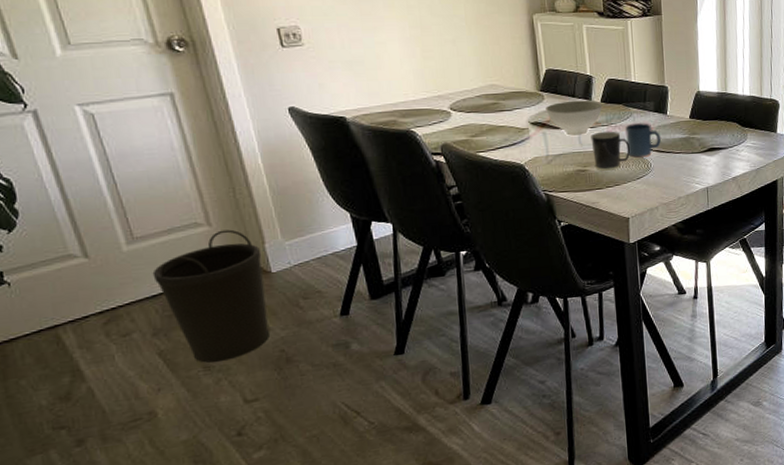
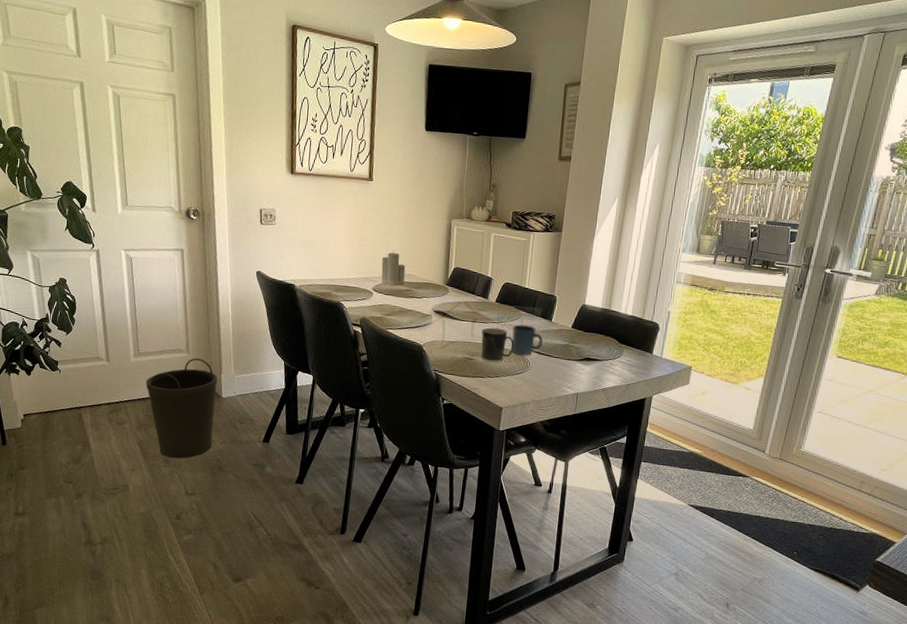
candle: none [454,58,490,101] -> present [381,250,406,287]
bowl: present [546,100,603,136] -> none [448,297,497,328]

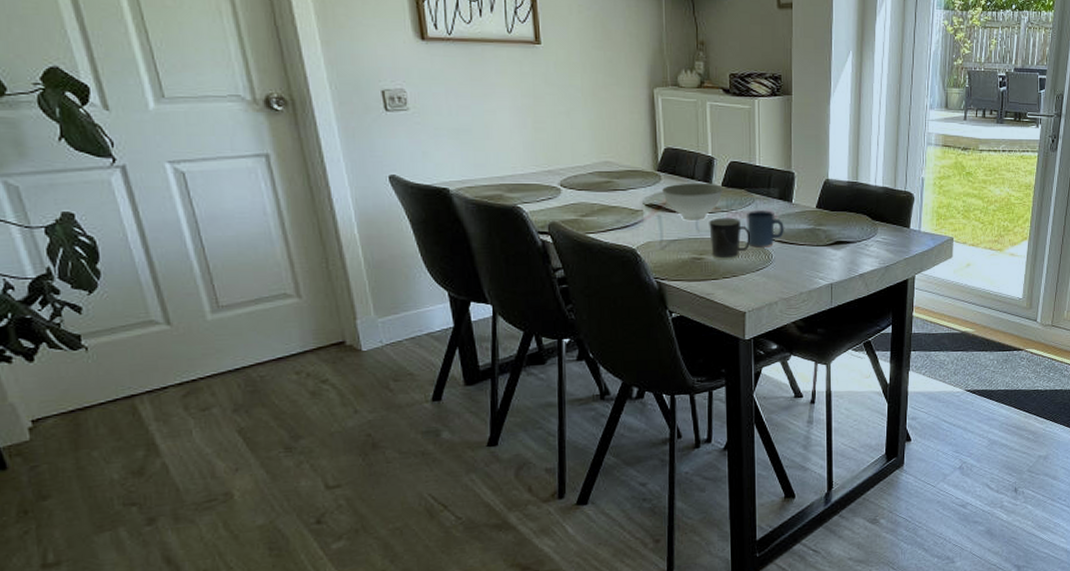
basket: present [145,358,218,459] -> none [236,302,356,444]
candle: present [381,250,406,287] -> none [566,132,603,178]
bowl: none [448,297,497,328] -> present [662,183,723,220]

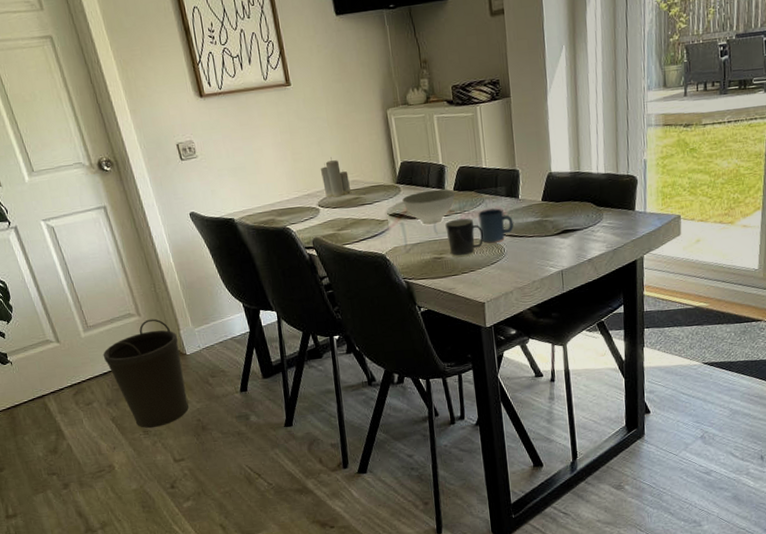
basket: none [236,302,356,444] -> present [103,319,189,428]
candle: none [566,132,603,178] -> present [320,157,352,198]

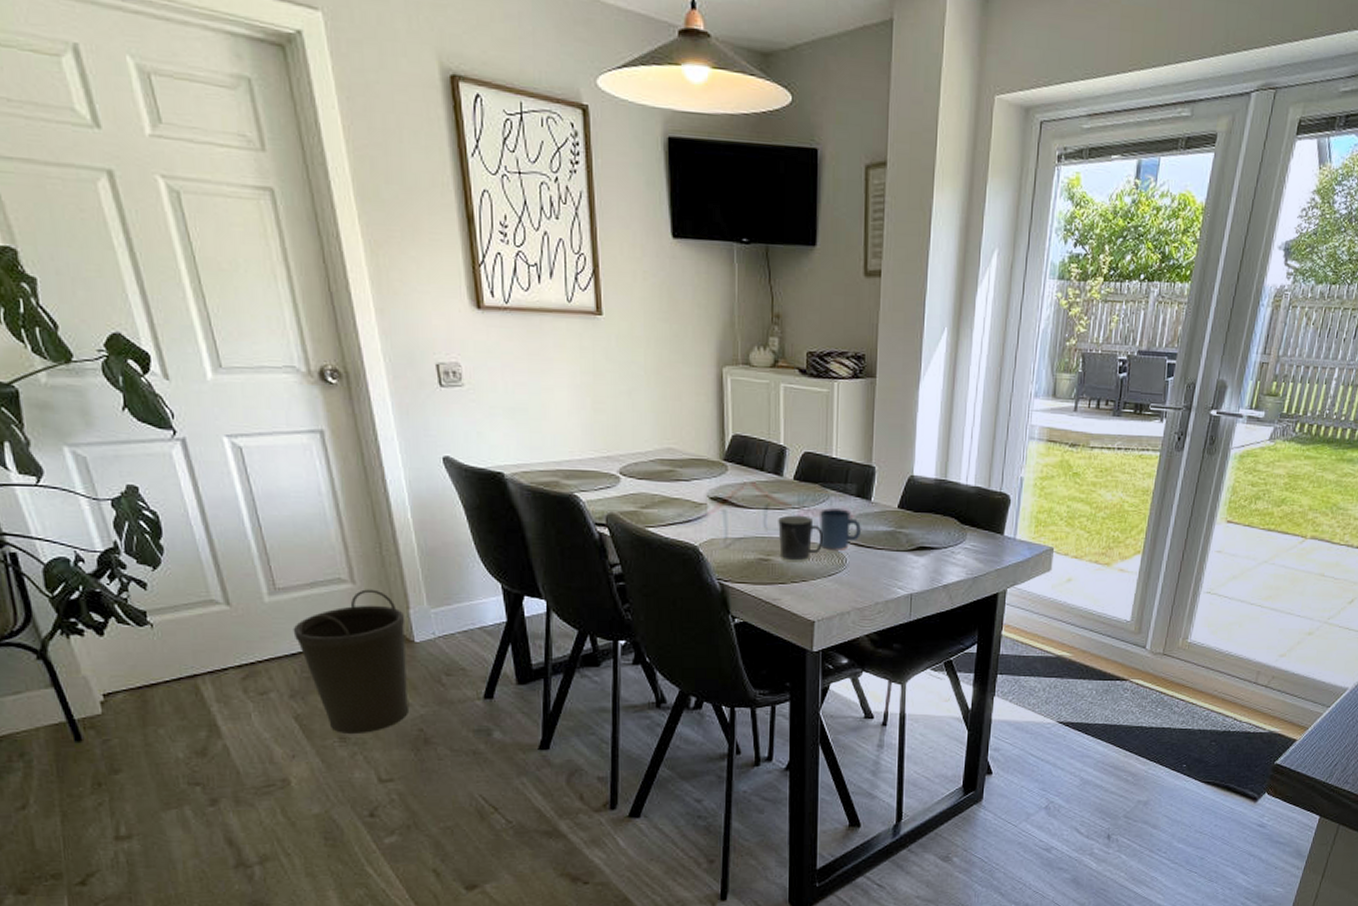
candle: present [320,157,352,198] -> none [627,414,665,466]
bowl: present [402,189,455,225] -> none [729,474,795,517]

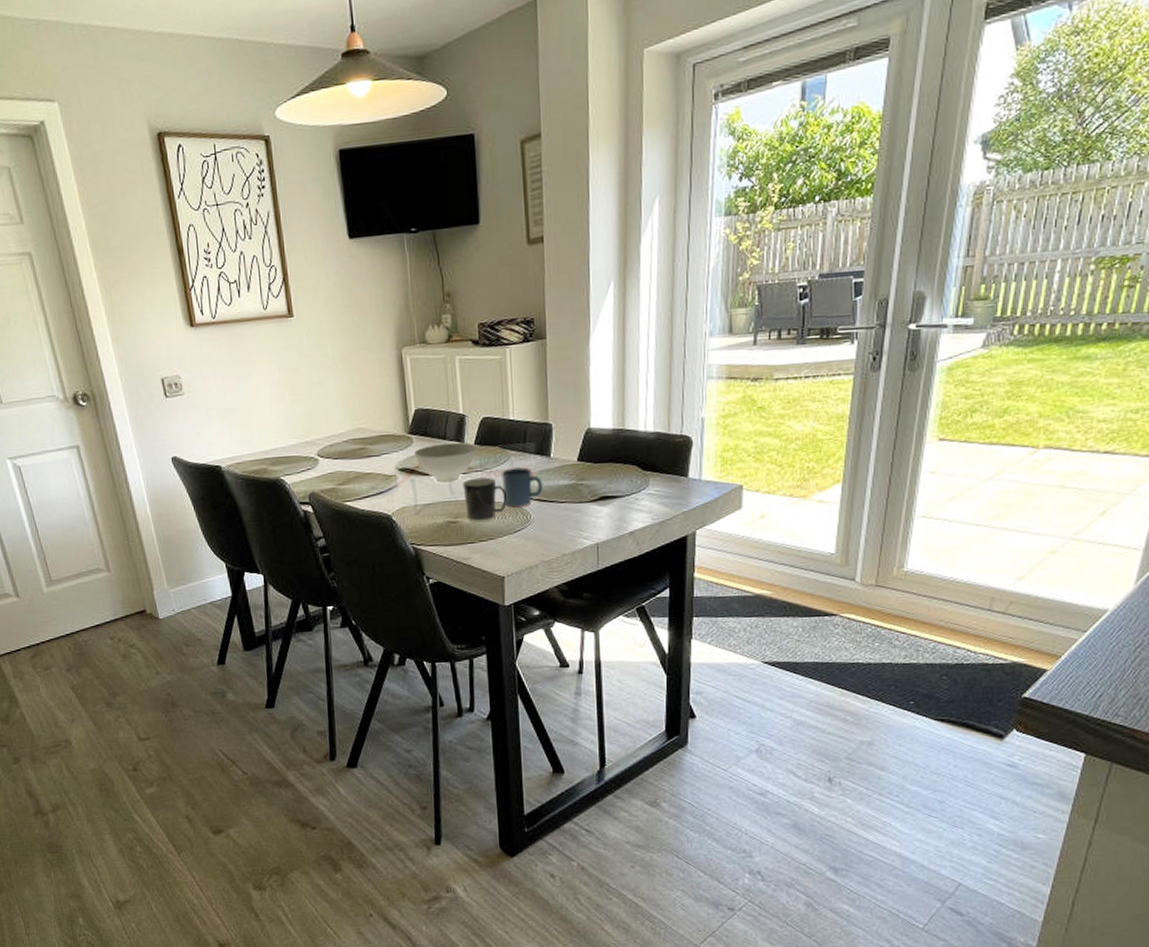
basket: present [293,589,408,733] -> none [66,576,158,700]
bowl: none [729,474,795,517] -> present [414,442,476,483]

